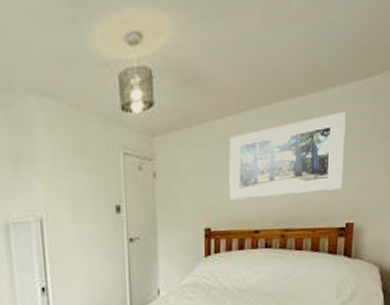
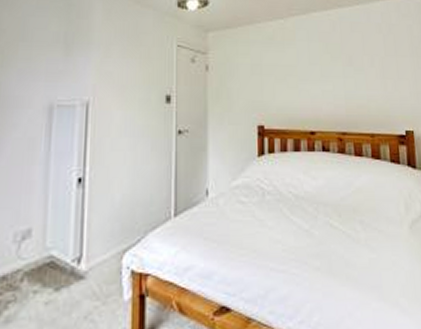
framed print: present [228,112,346,200] -> none [281,23,397,98]

